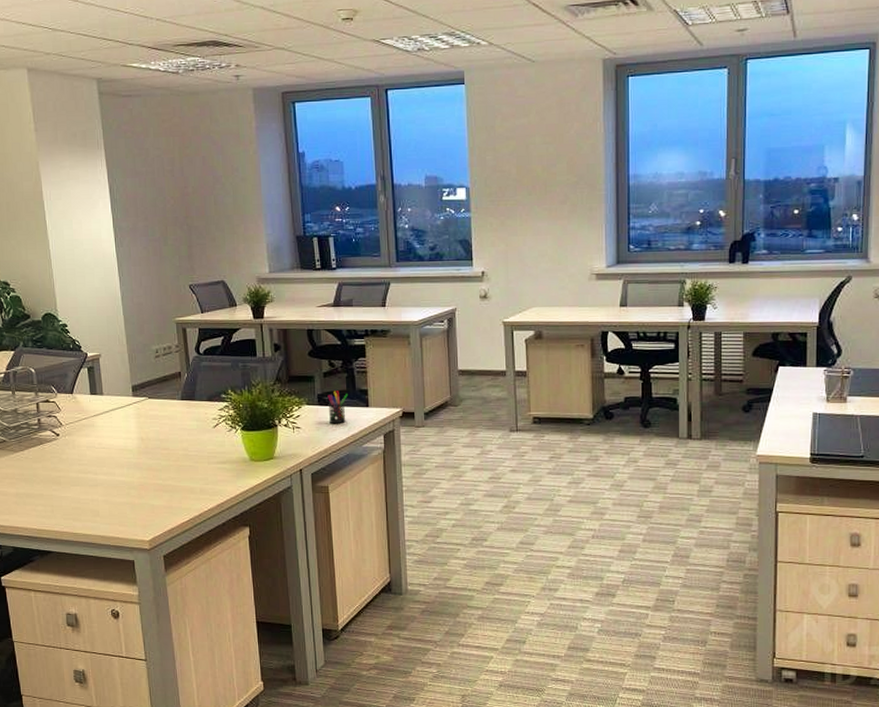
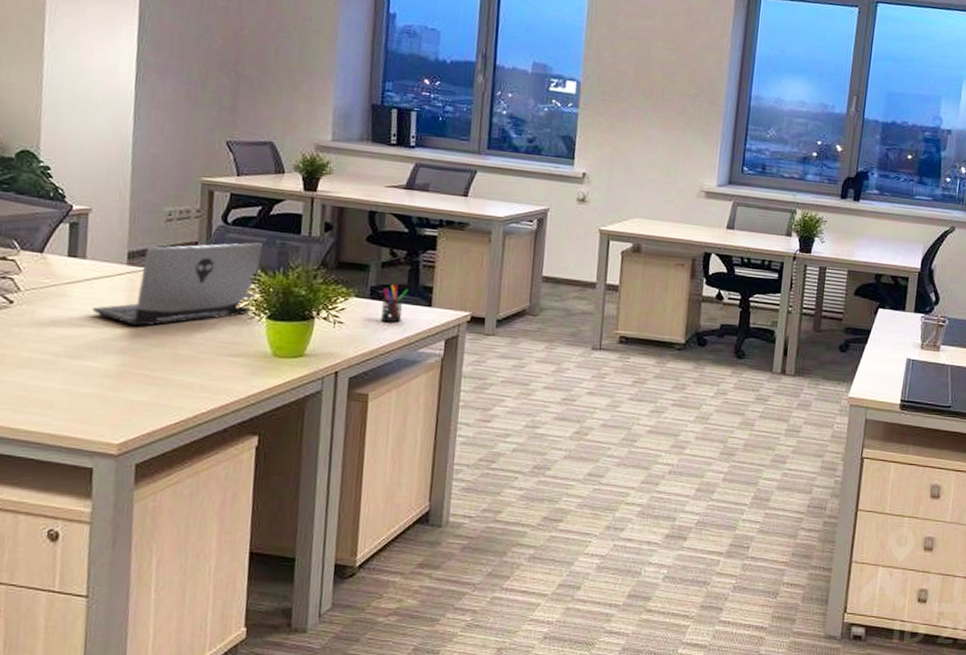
laptop: none [113,367,230,445] -> present [91,242,263,326]

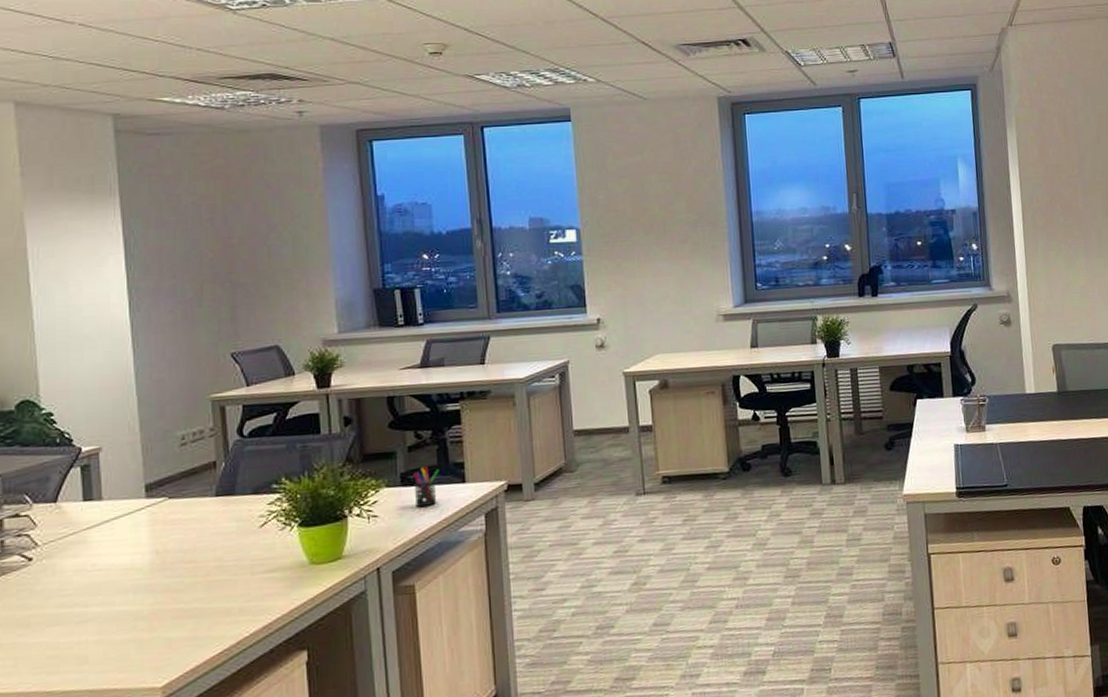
laptop: present [91,242,263,326] -> none [115,450,284,560]

